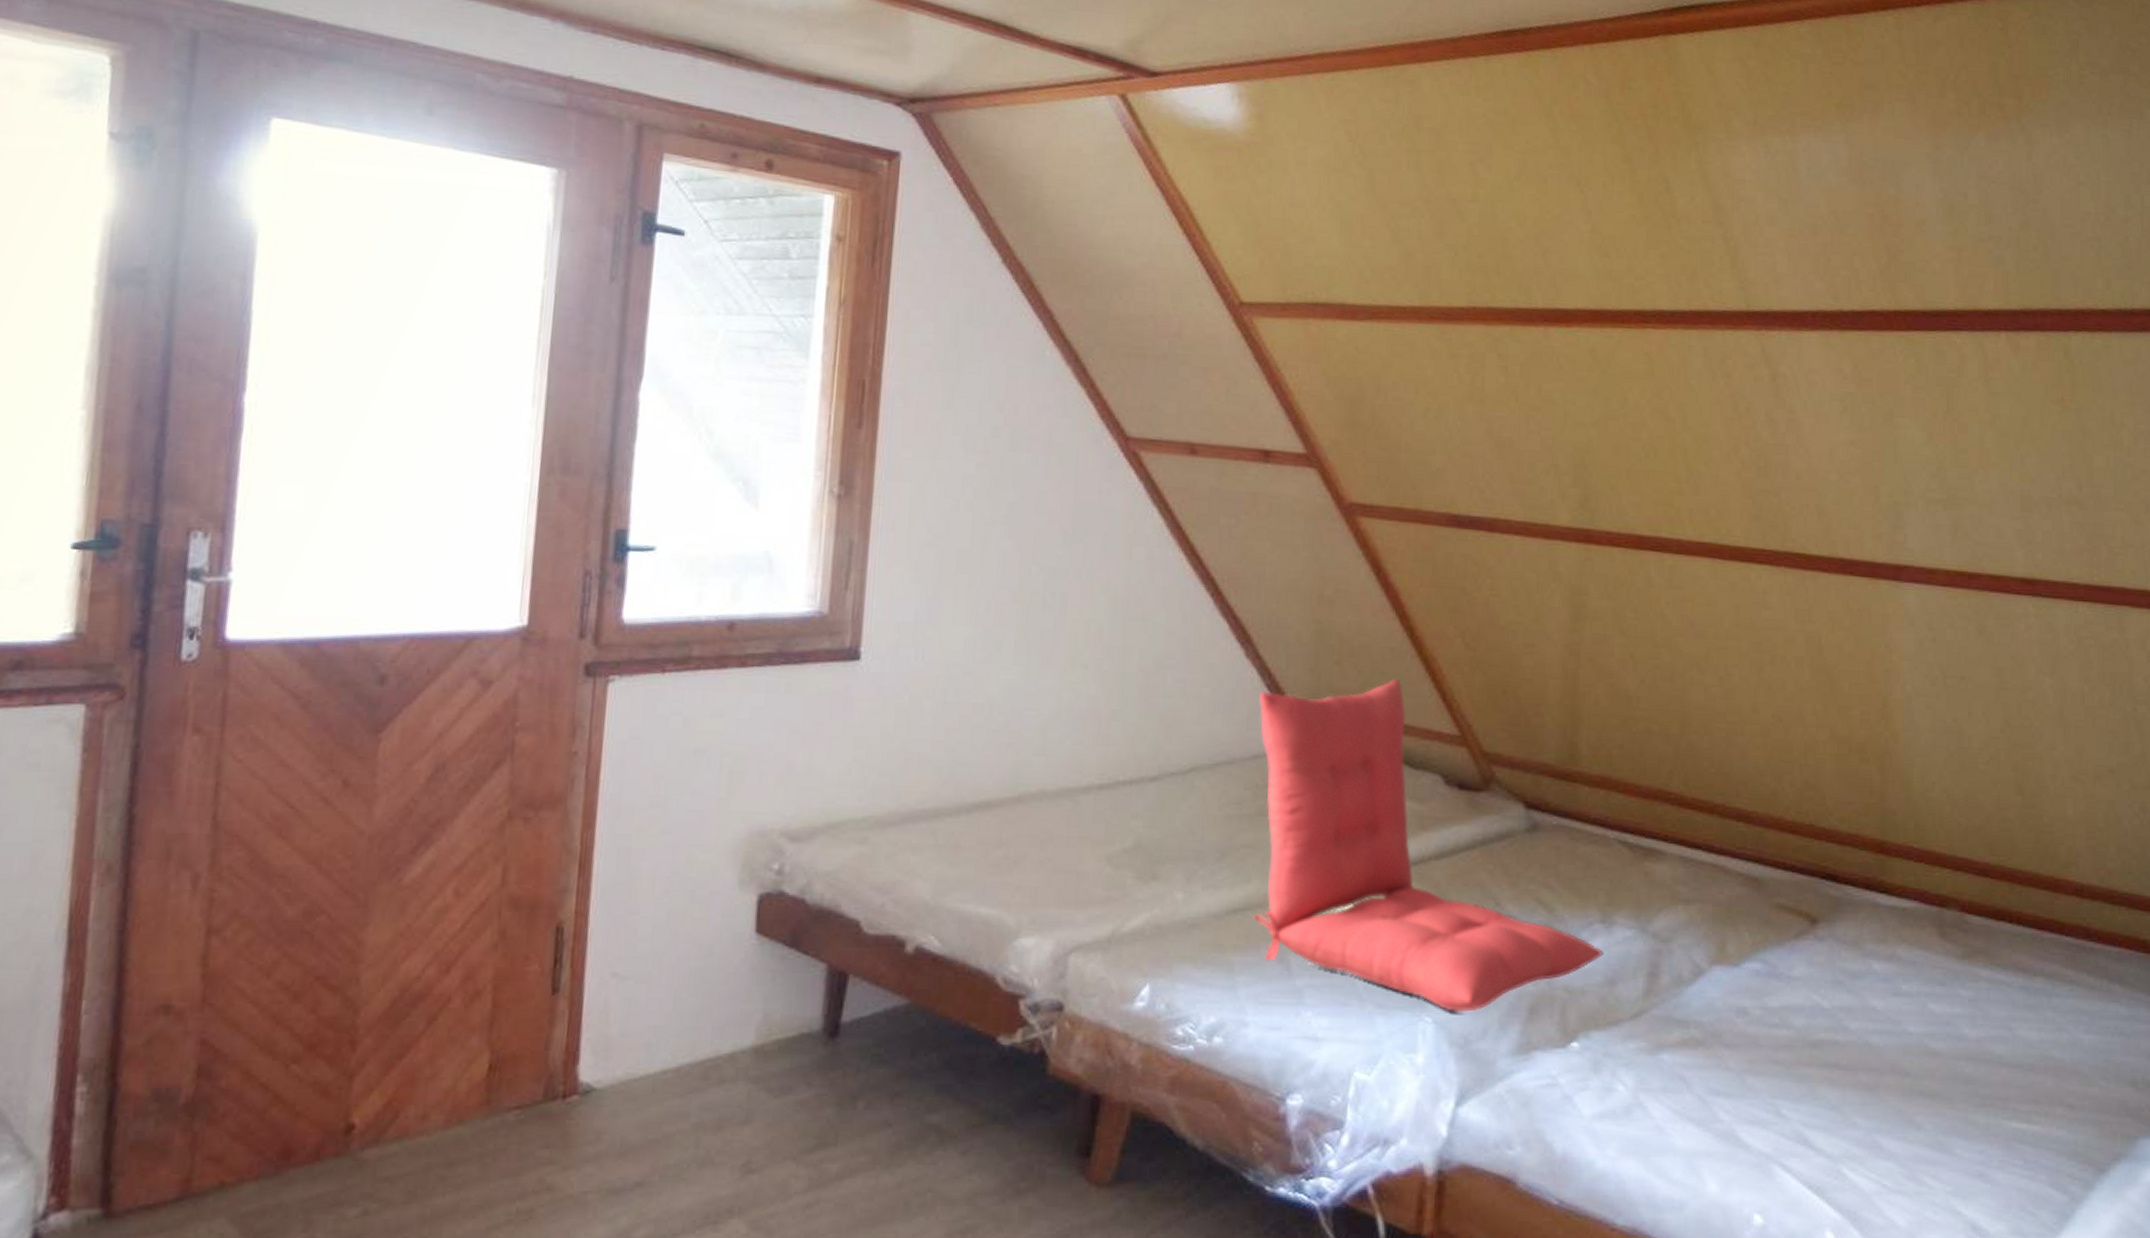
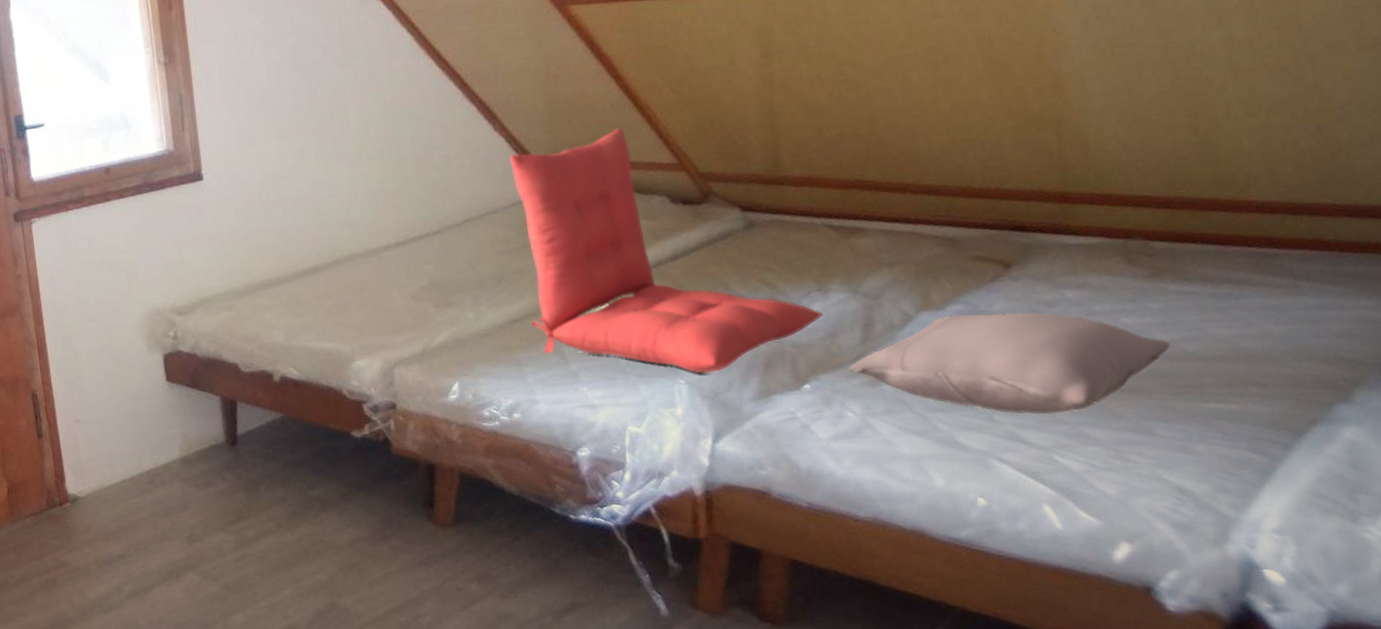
pillow: none [1625,974,1978,1115] -> present [848,311,1171,415]

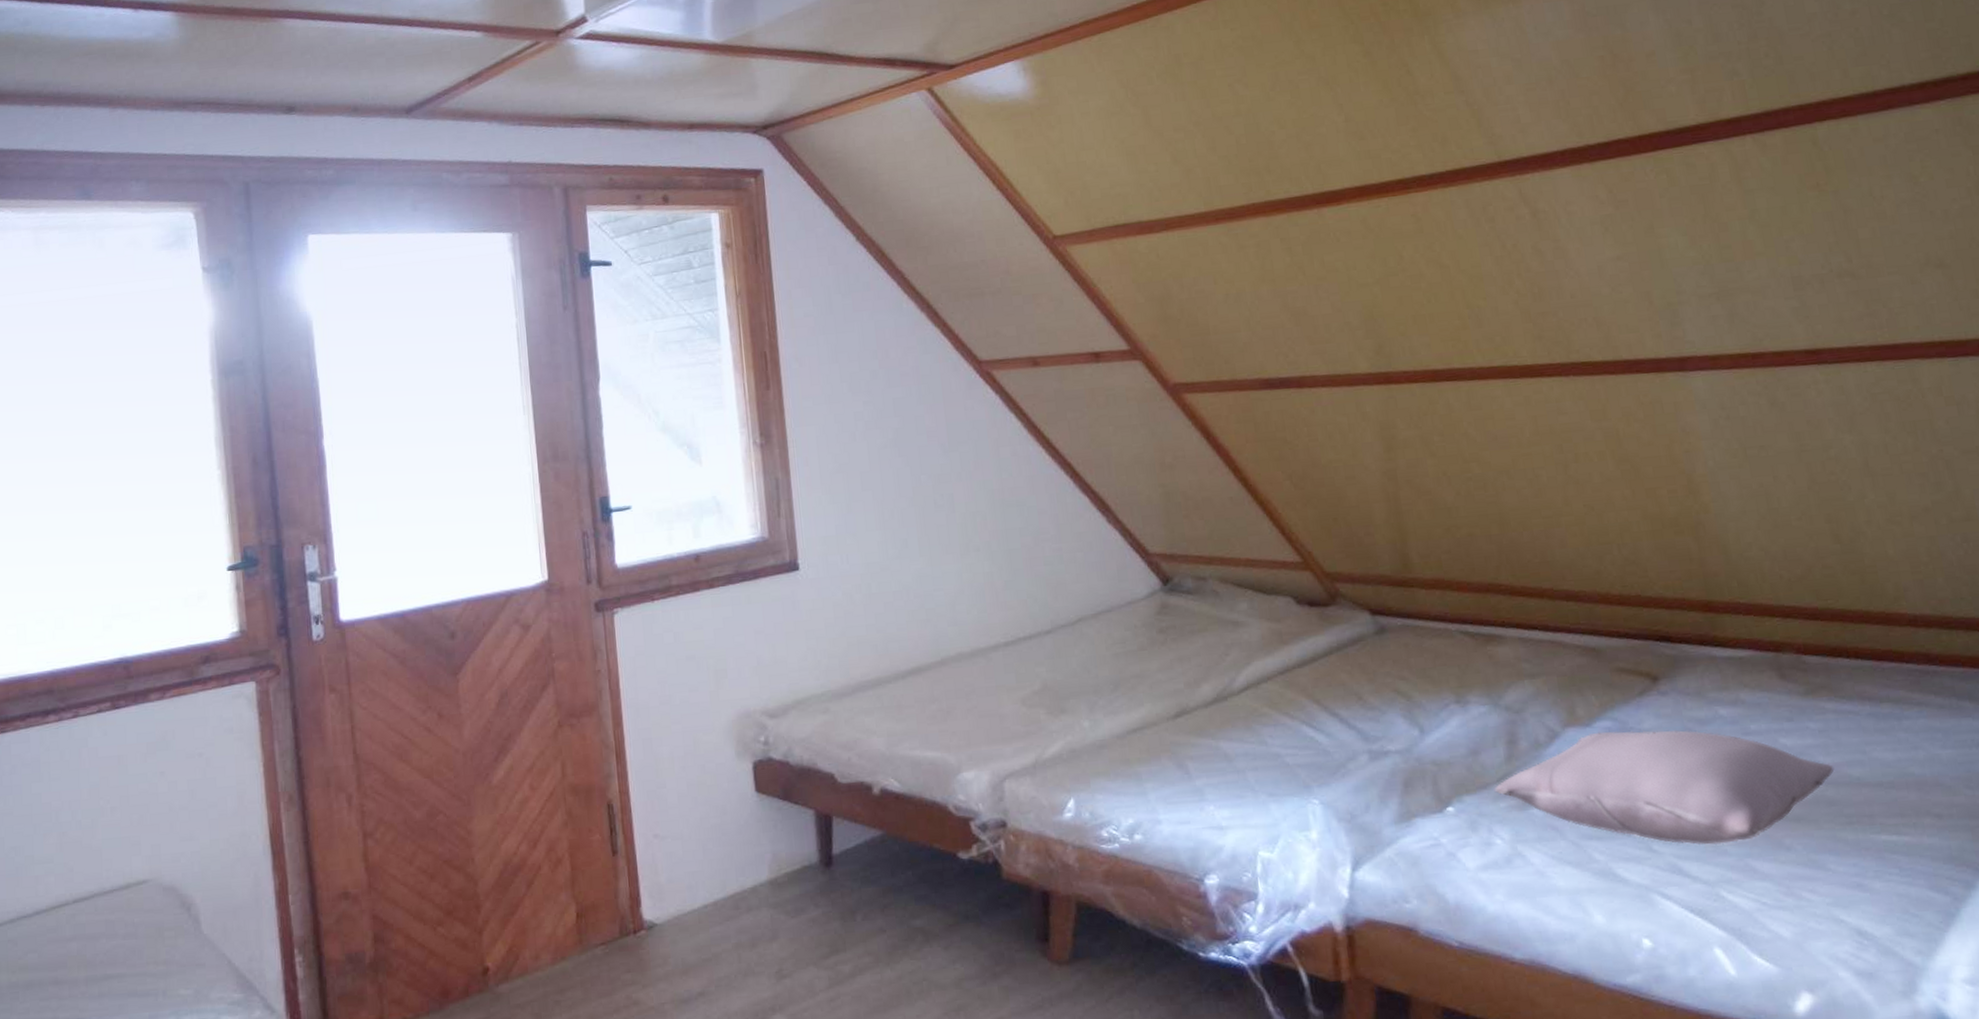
seat cushion: present [509,126,823,374] -> none [1124,522,1463,793]

